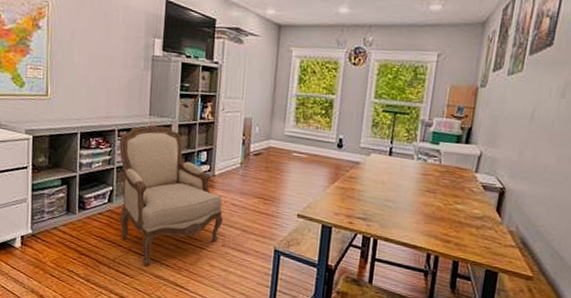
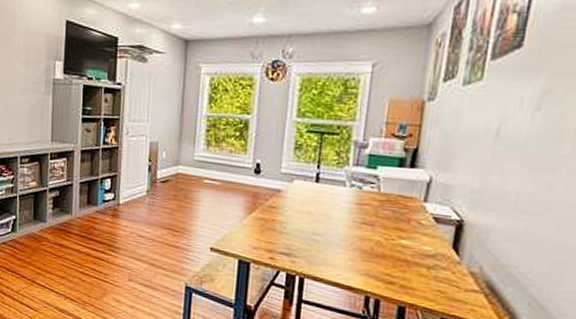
armchair: present [119,125,223,267] -> none [22,151,130,300]

